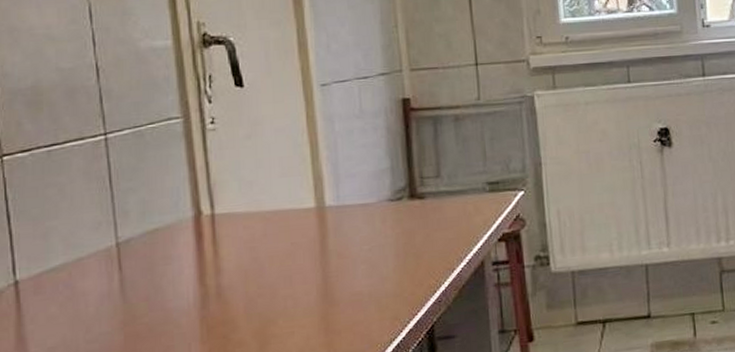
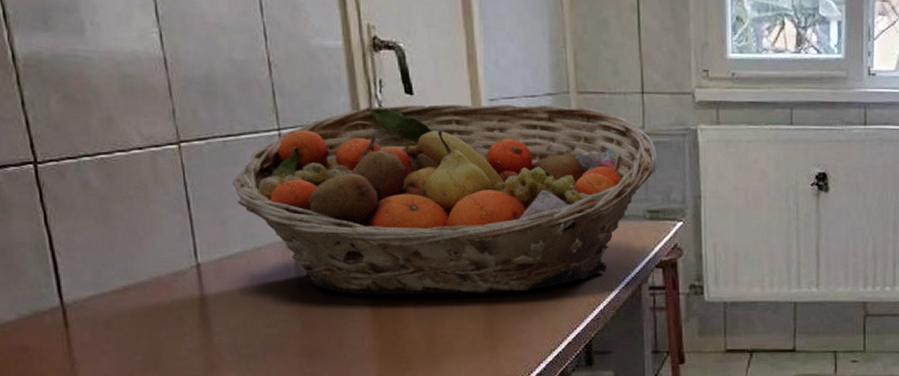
fruit basket: none [56,84,496,299] -> present [233,104,658,295]

